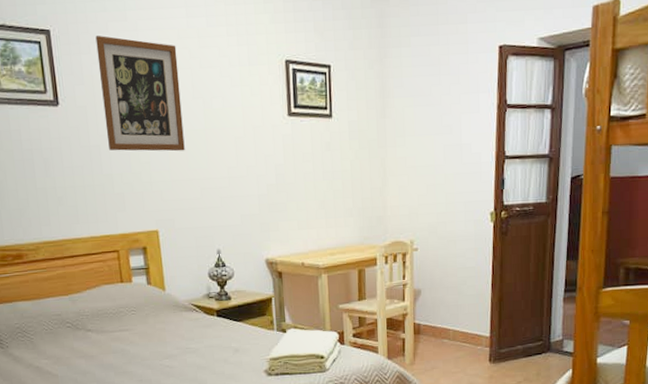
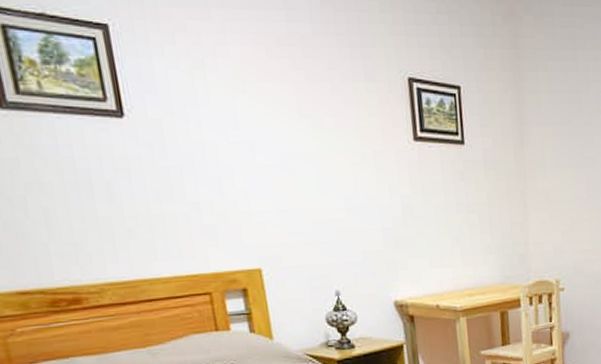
wall art: present [95,36,185,152] -> none [170,36,291,177]

